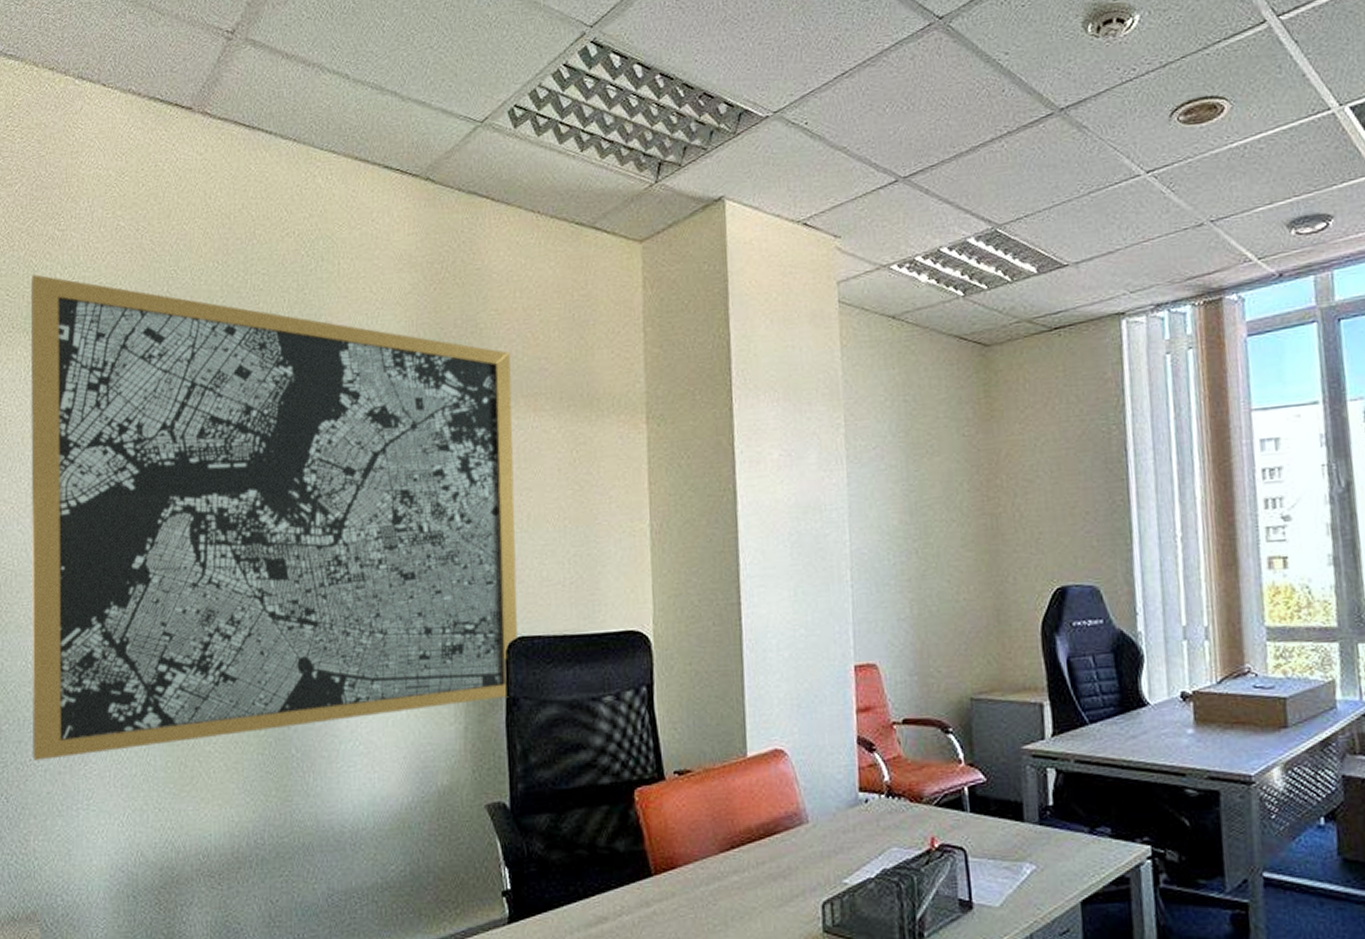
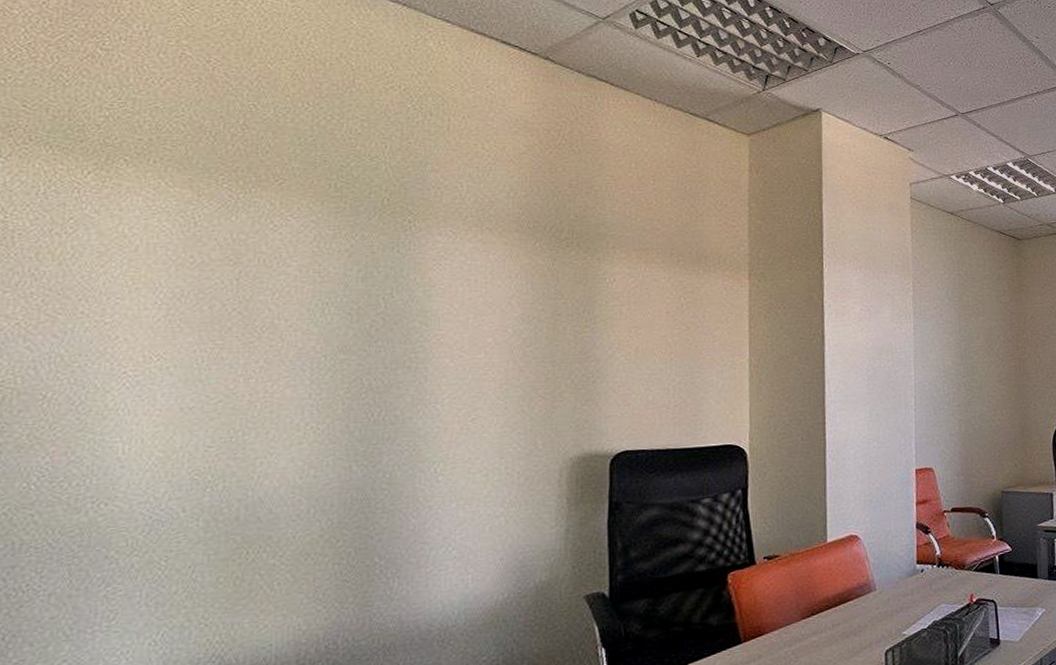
wall art: present [30,273,518,761] -> none [31,88,624,585]

